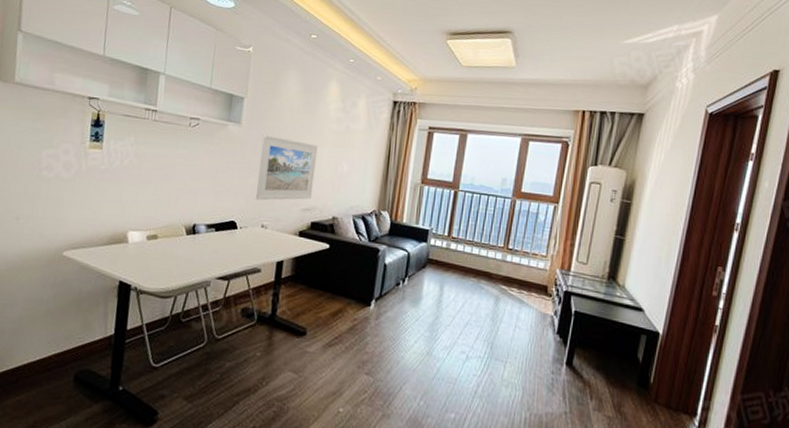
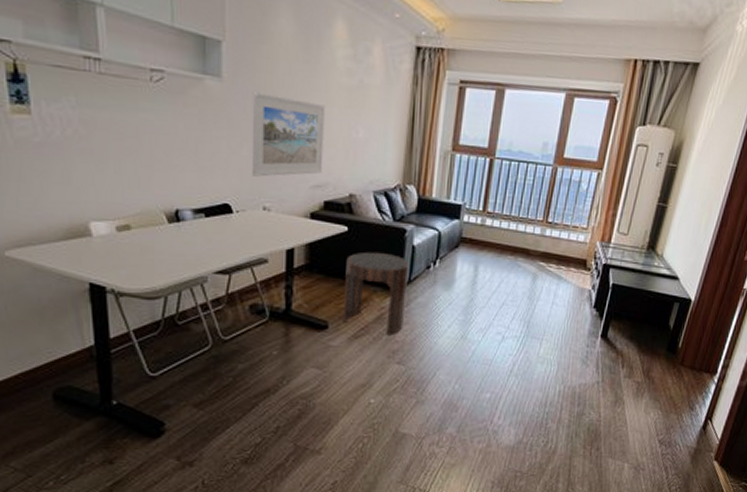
side table: none [319,267,381,347] -> present [342,252,410,336]

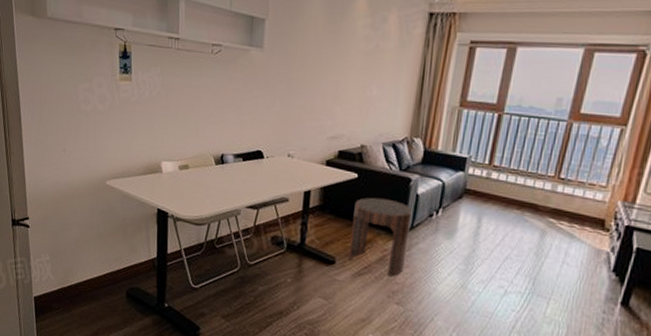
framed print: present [251,92,325,177] -> none [281,59,344,129]

